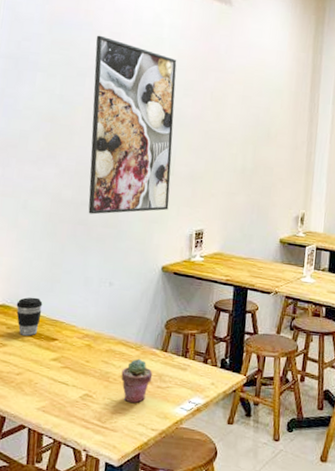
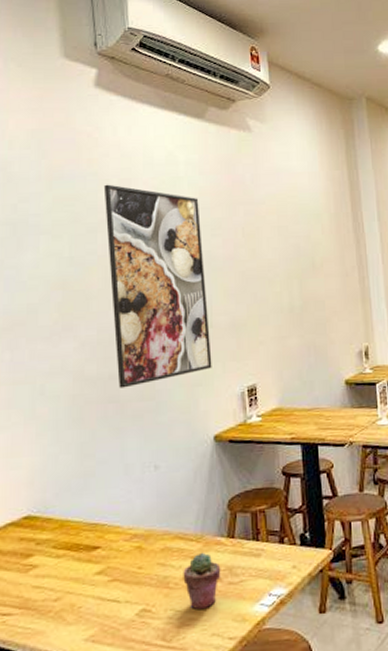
coffee cup: present [16,297,43,336] -> none [44,500,77,550]

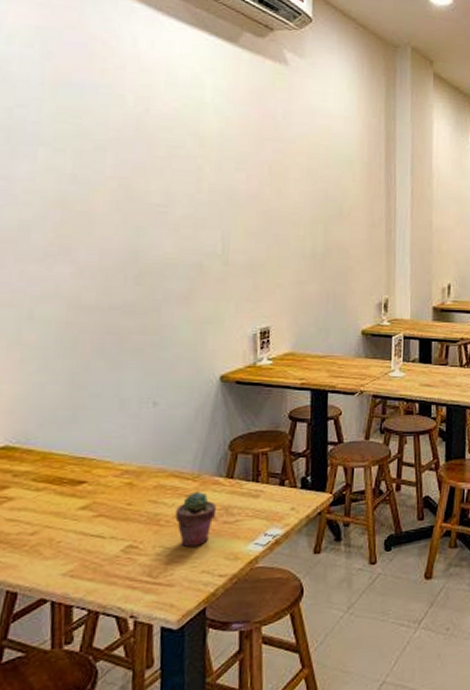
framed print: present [103,184,212,388] -> none [117,99,225,320]

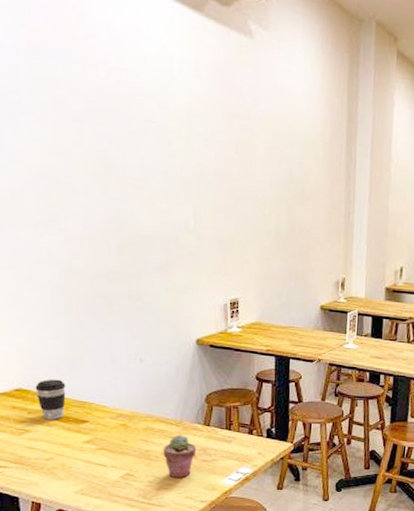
coffee cup: none [25,432,63,483] -> present [35,379,66,420]

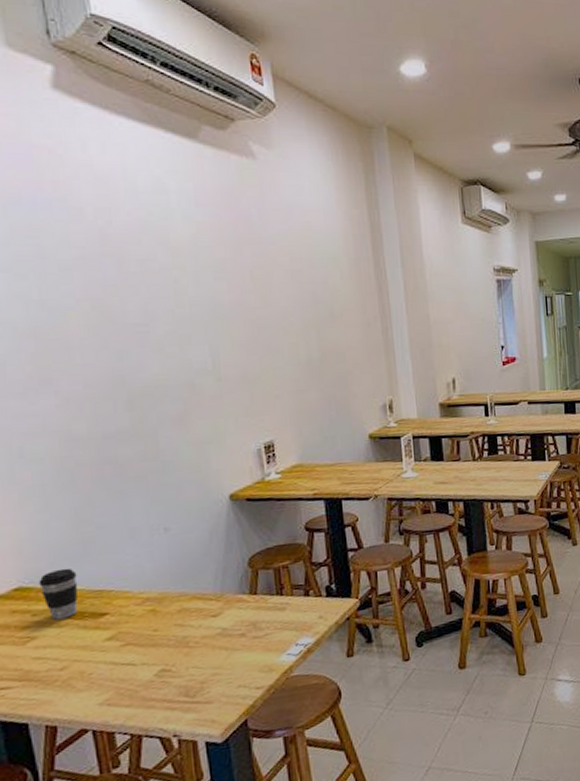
potted succulent: present [163,434,197,479] -> none [203,610,245,666]

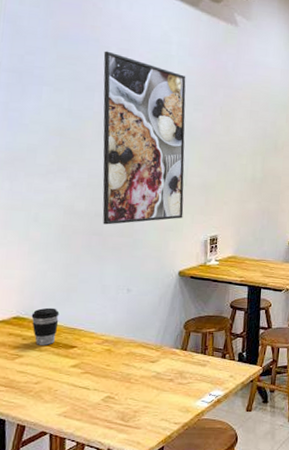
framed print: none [76,213,224,449] -> present [102,51,186,225]

